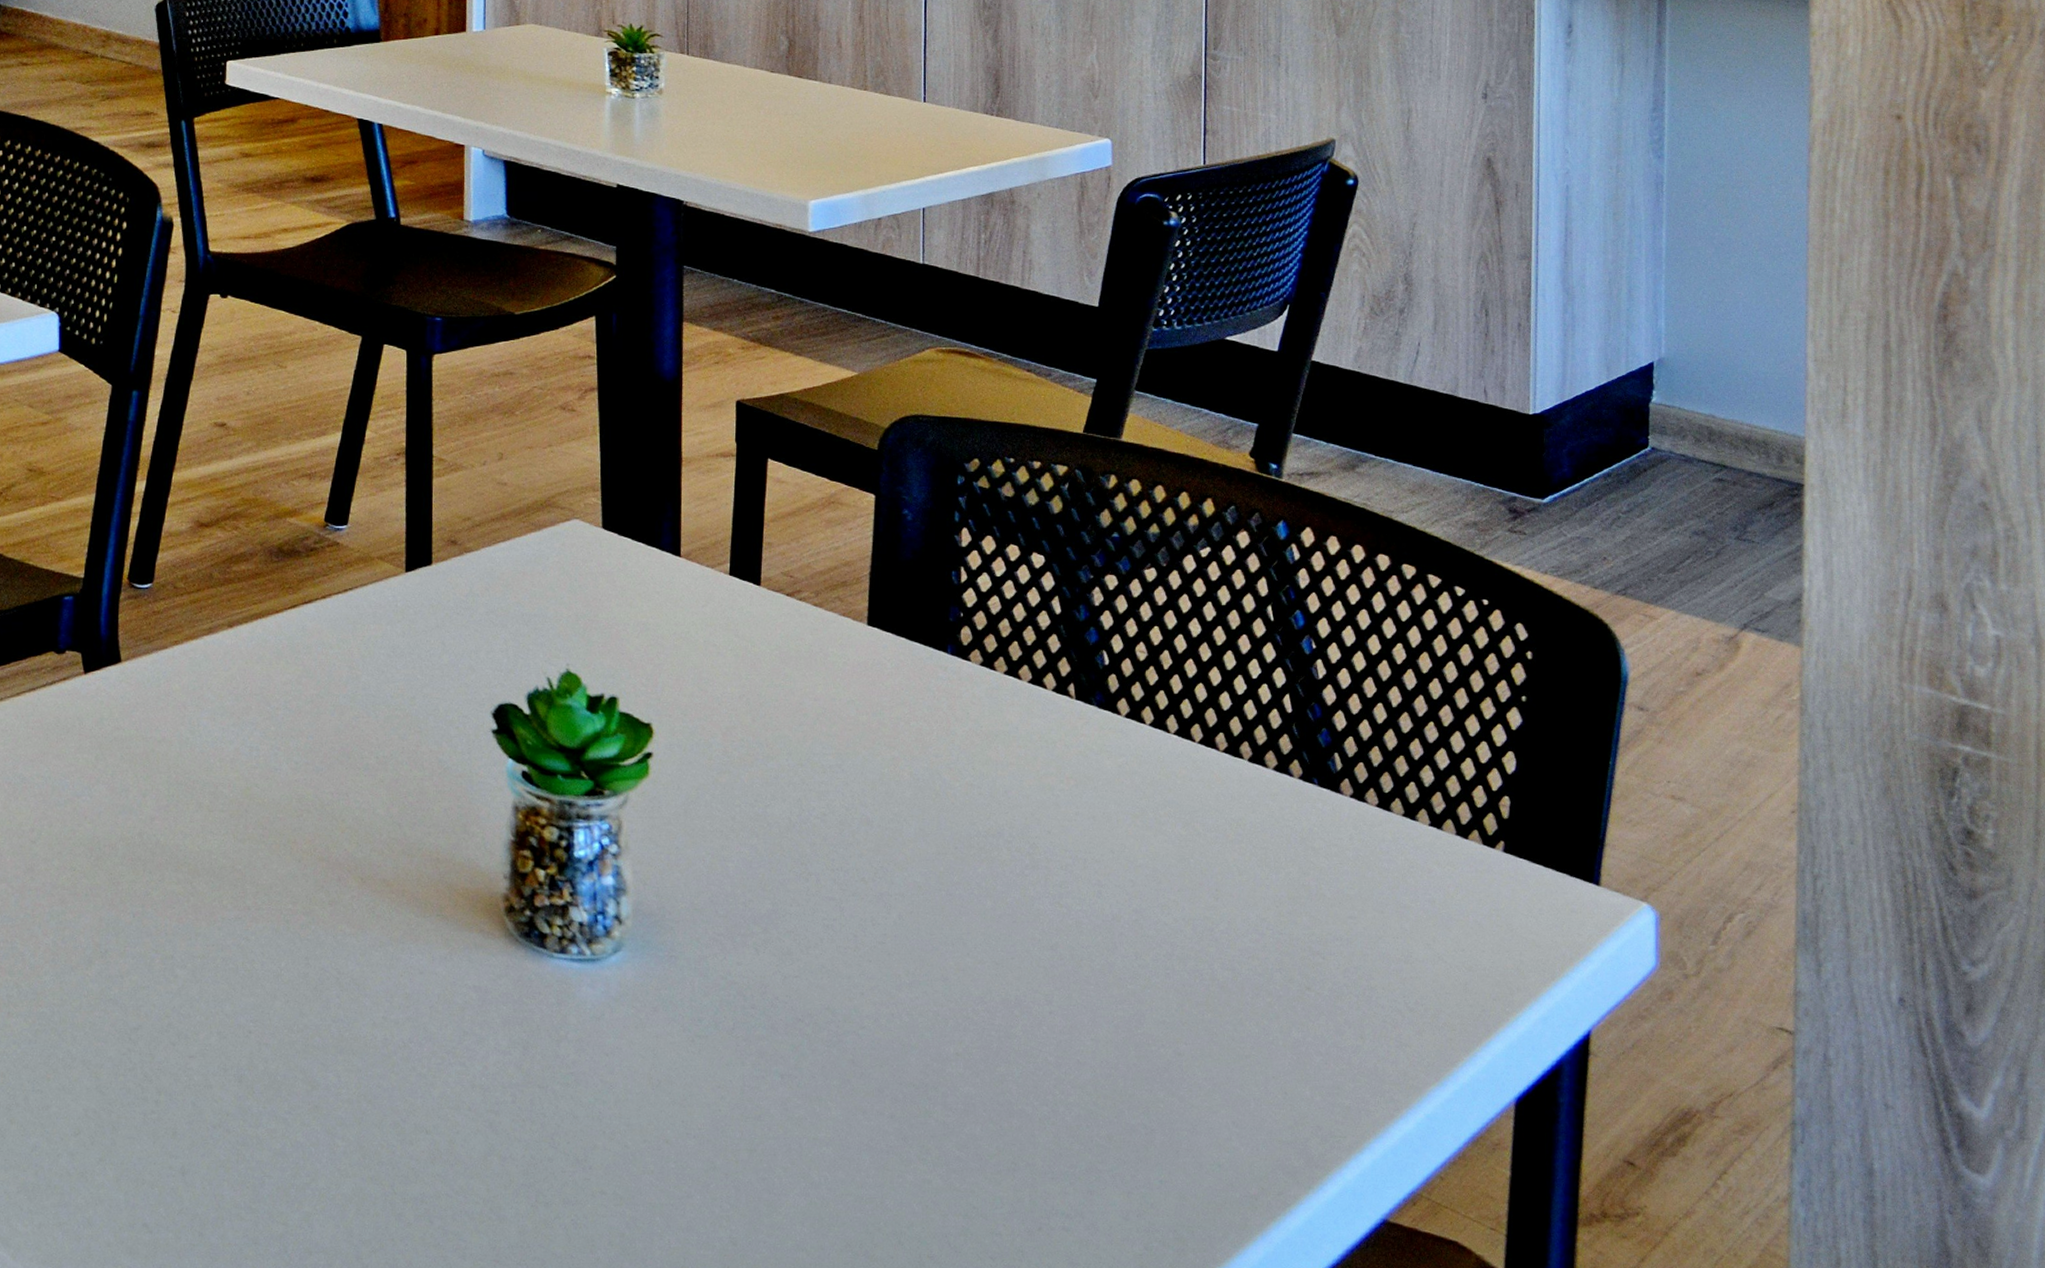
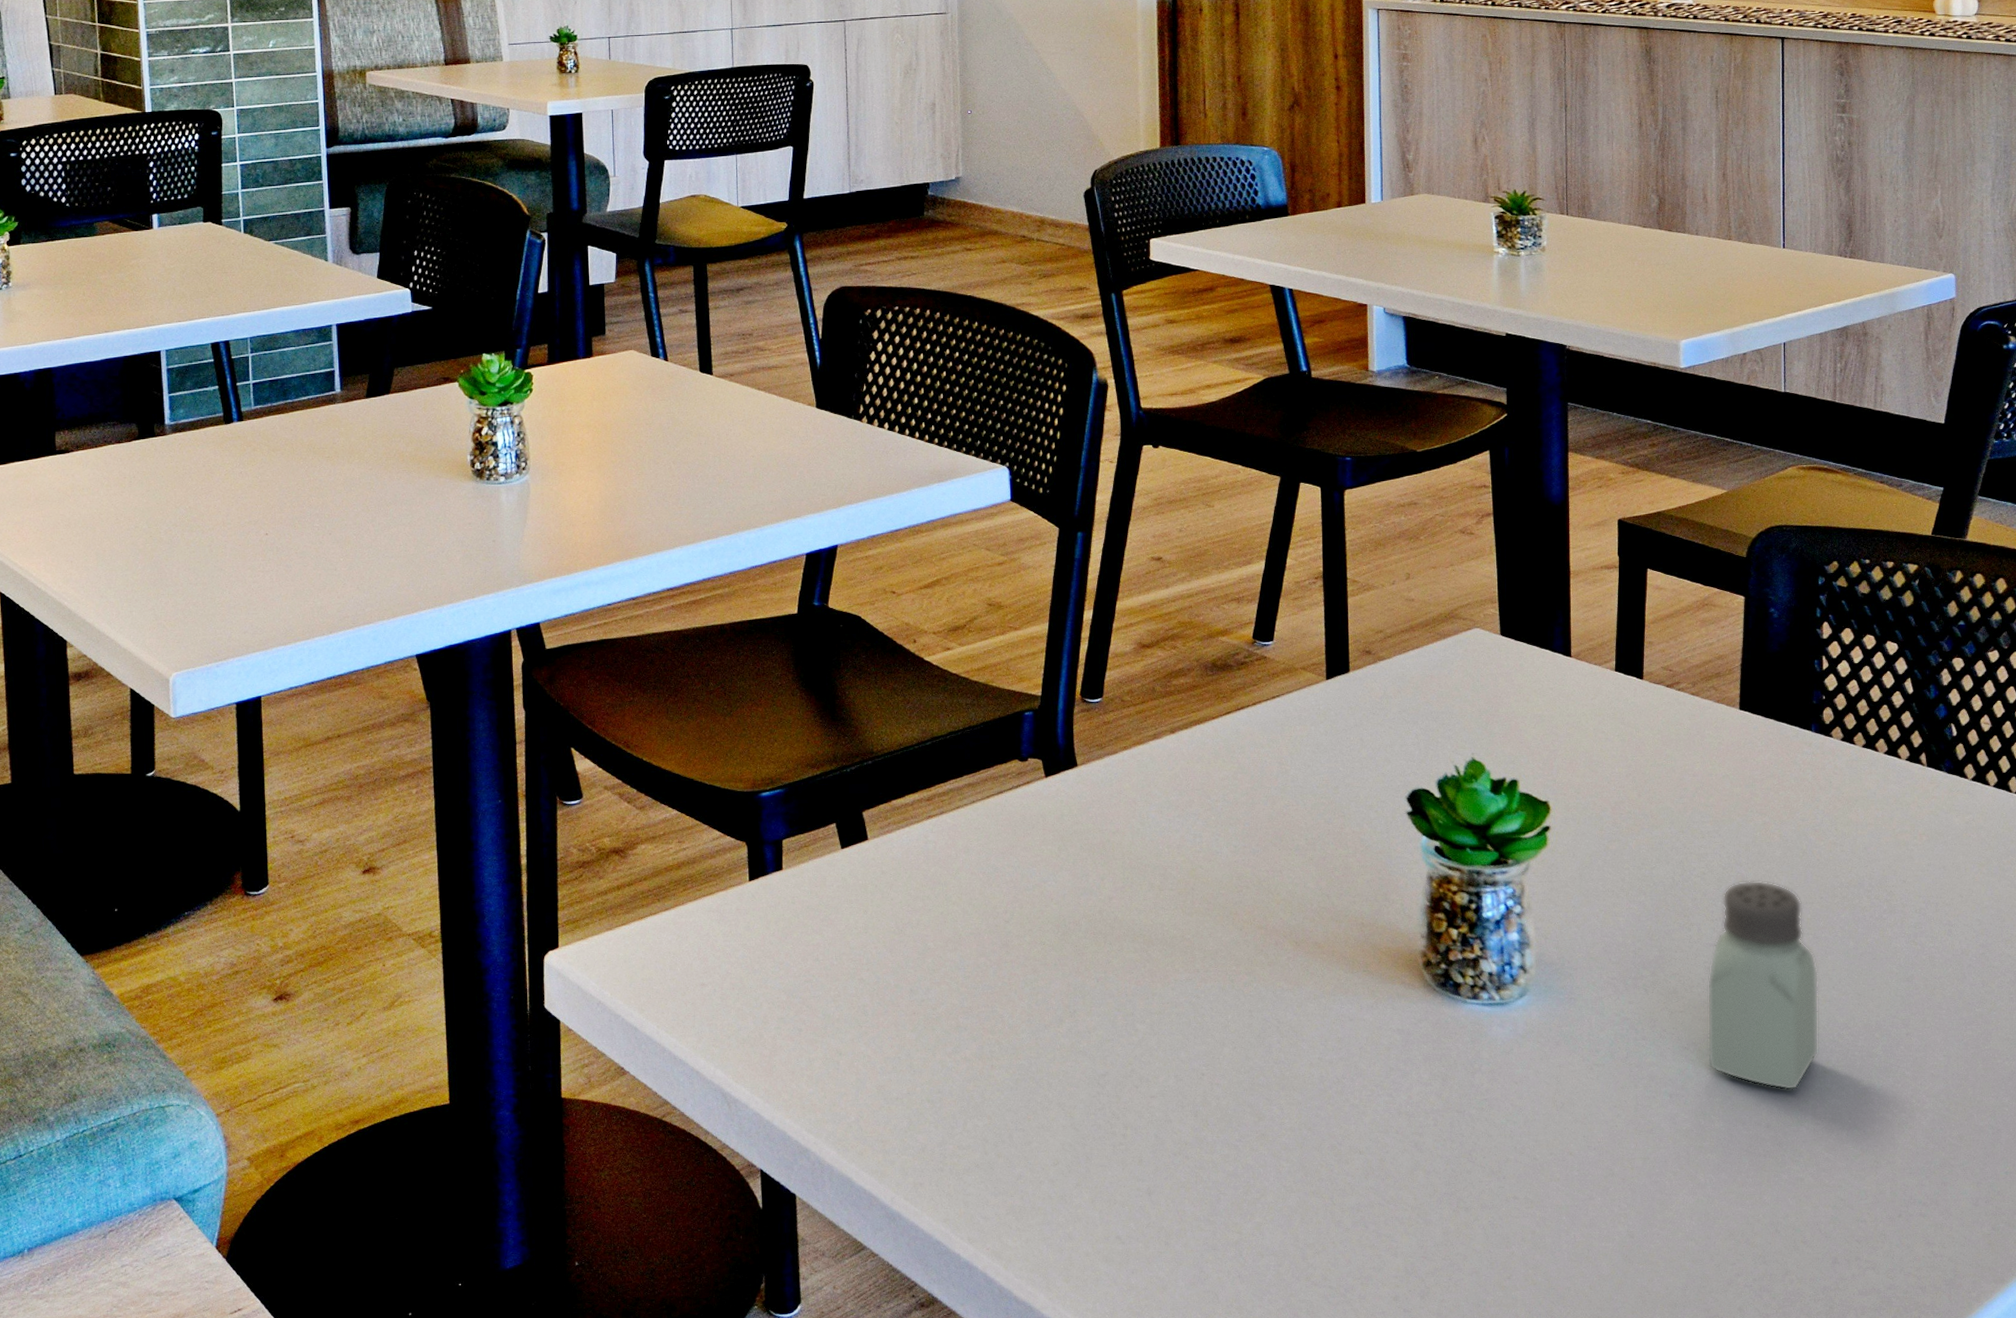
saltshaker: none [824,825,952,1075] -> present [1707,880,1819,1091]

